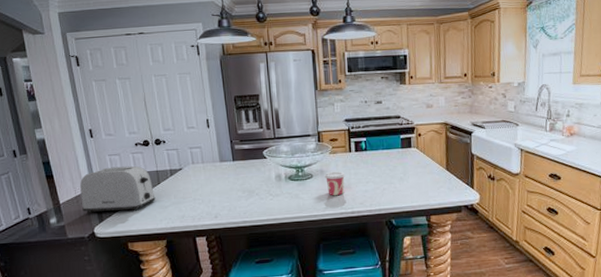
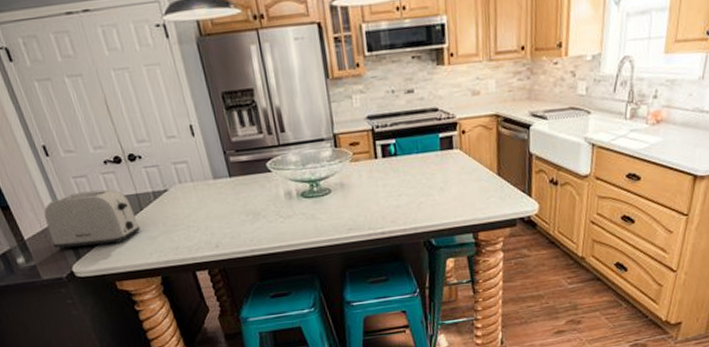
cup: present [324,171,346,196] -> none [345,183,372,215]

